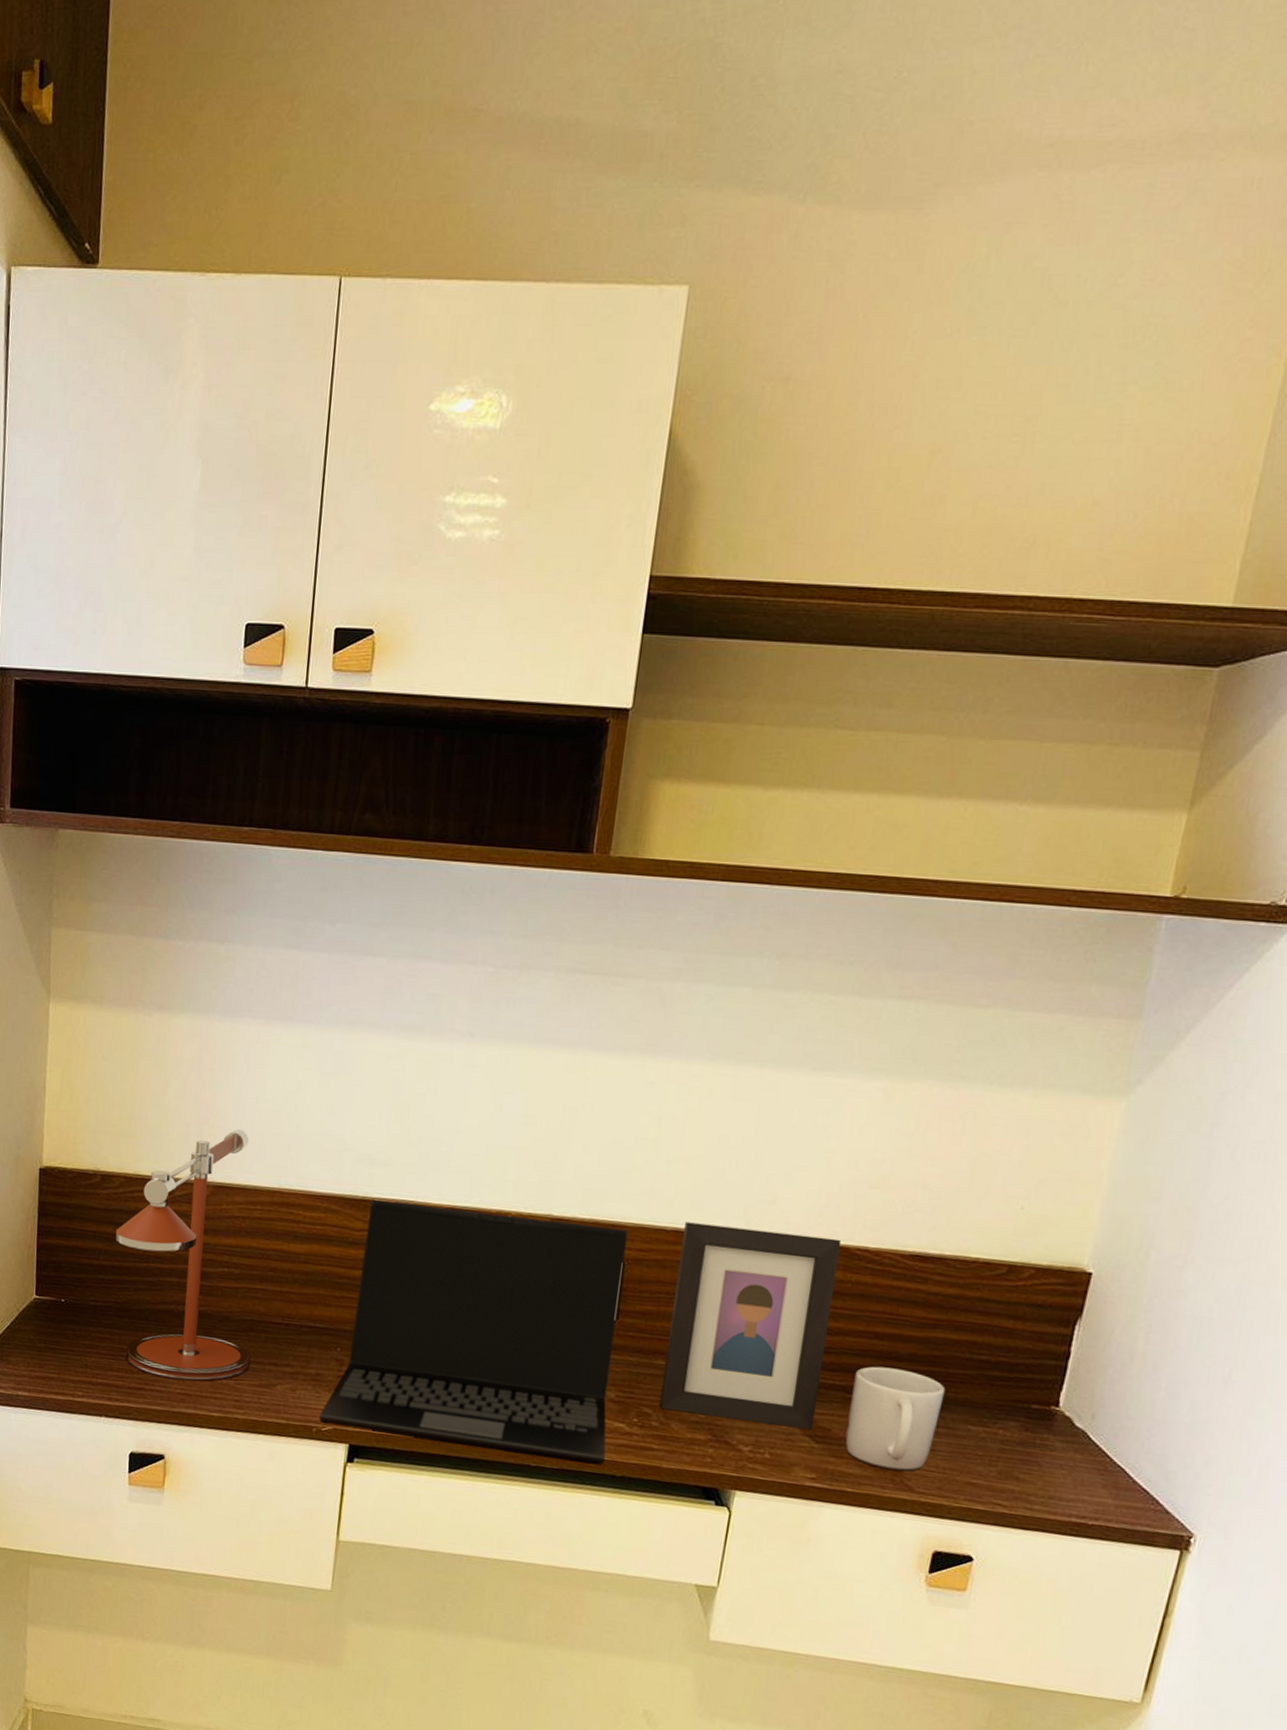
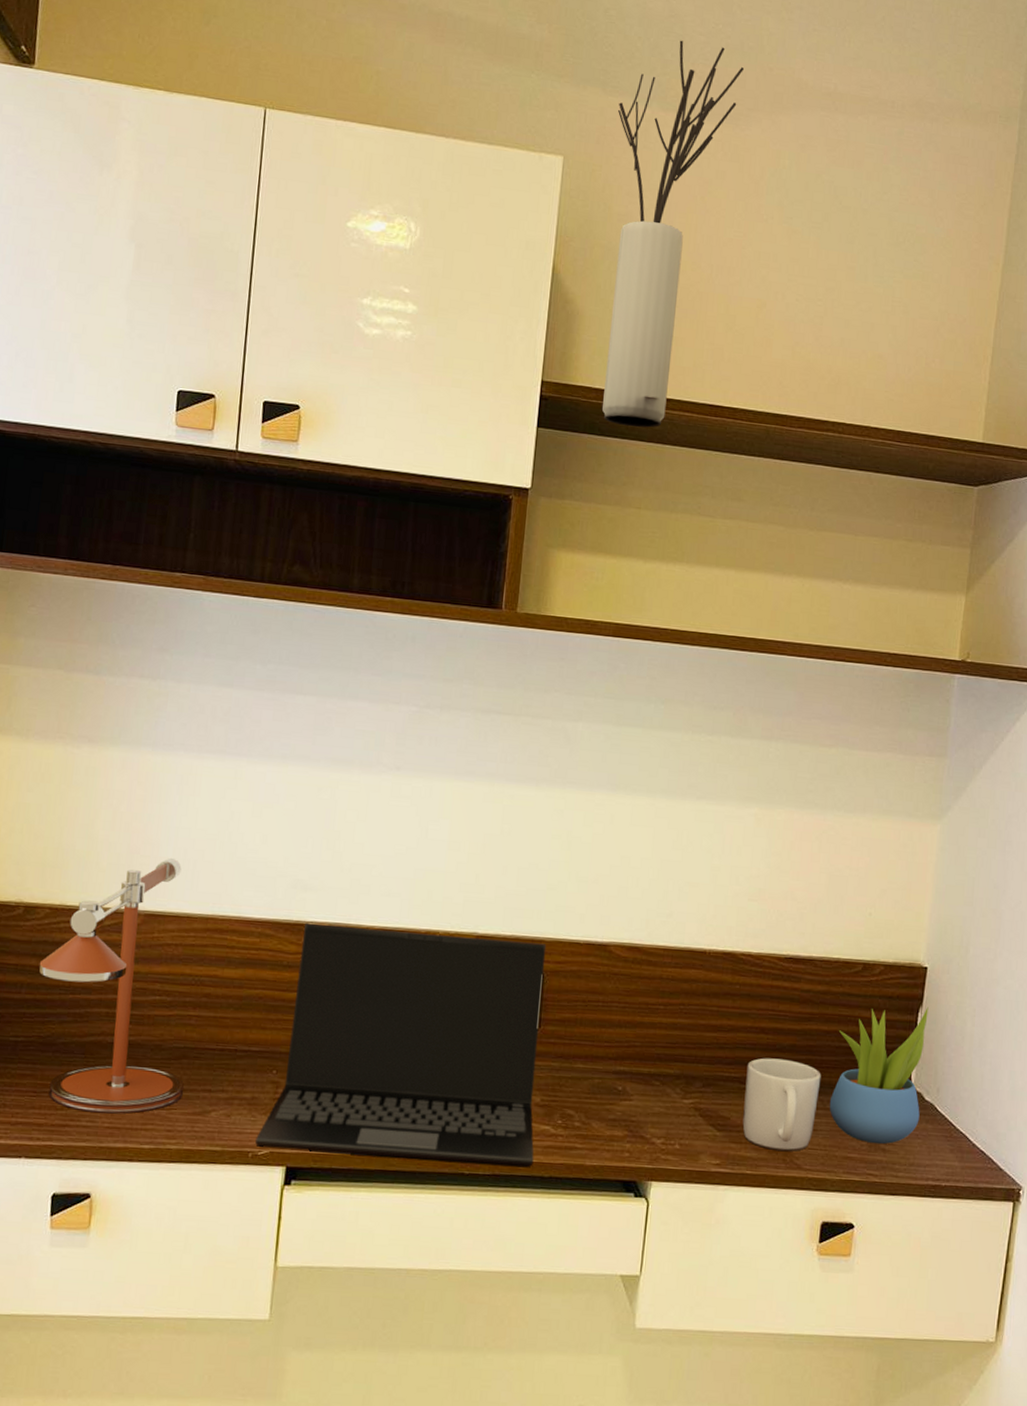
picture frame: present [659,1222,842,1430] -> none [580,935,729,1120]
vase: none [722,103,935,624] -> present [602,40,745,428]
succulent plant: none [952,1318,1090,1472] -> present [829,1007,929,1144]

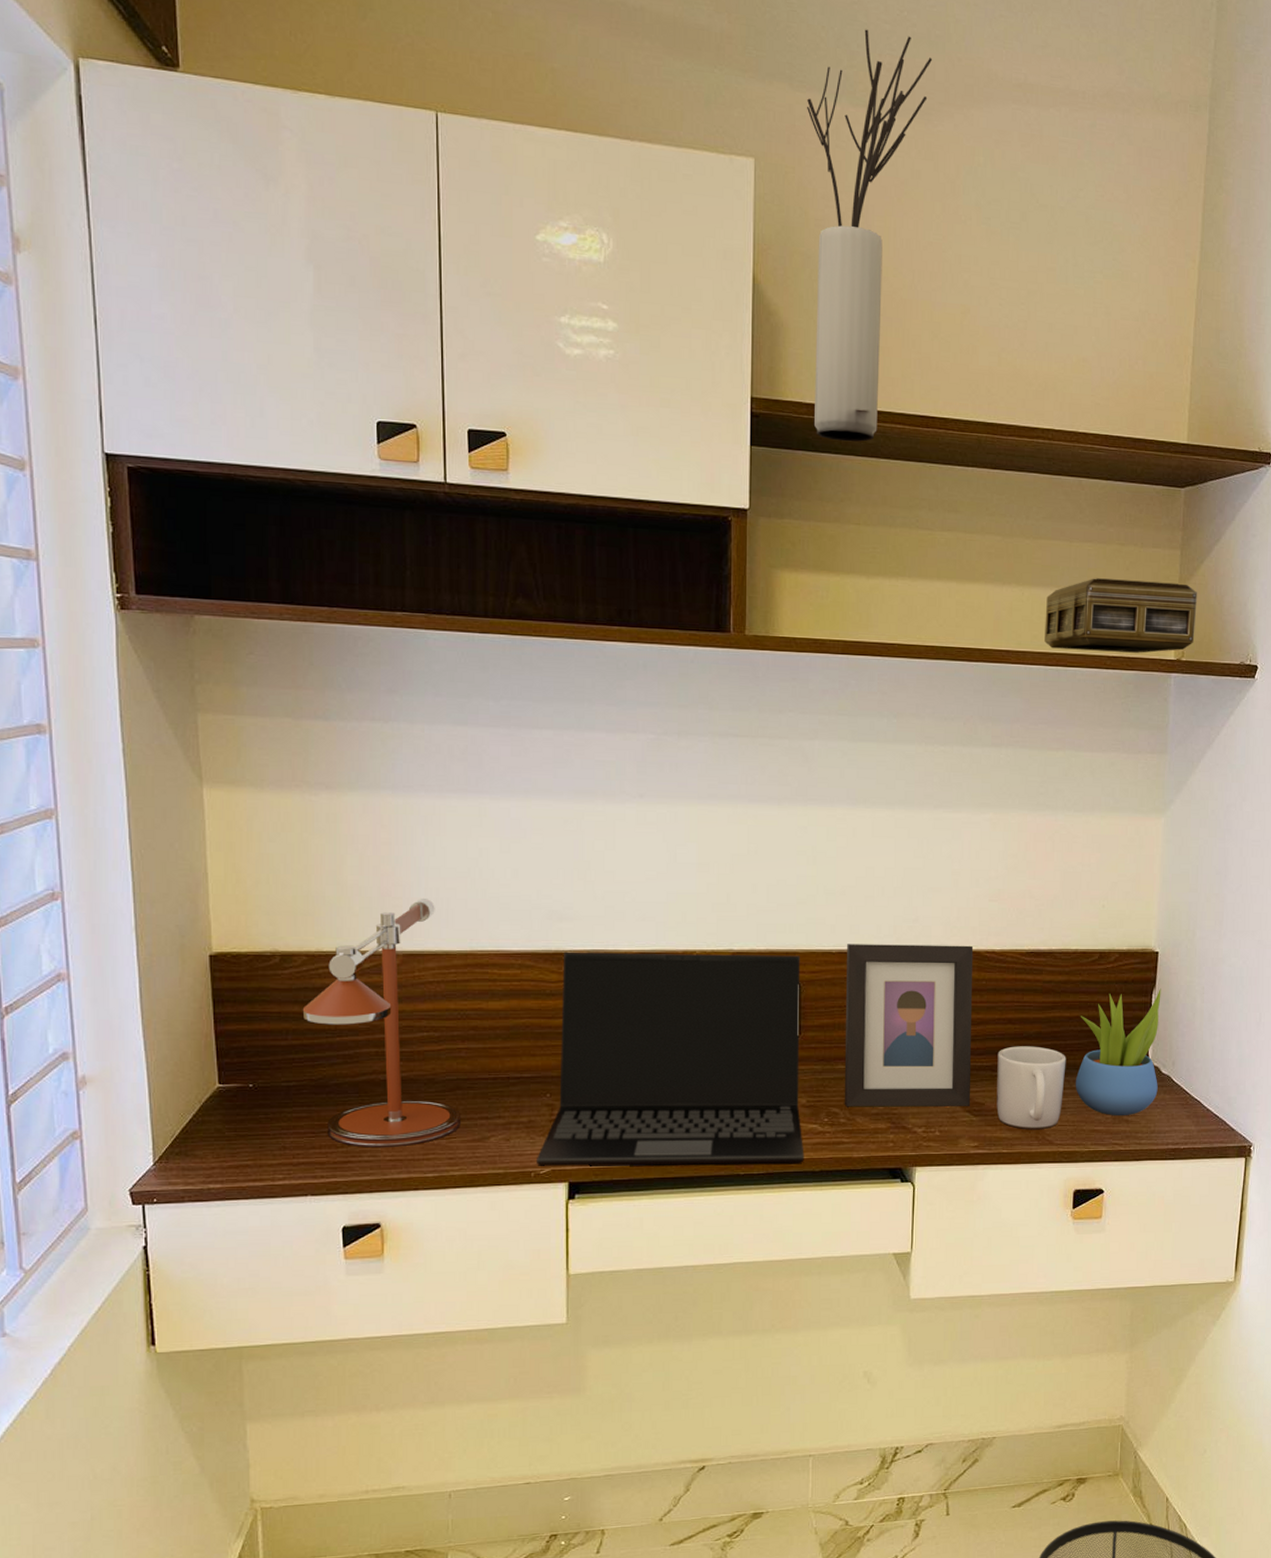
picture frame: none [580,935,729,1120] -> present [844,944,974,1107]
decorative box: none [823,573,986,652] -> present [1044,578,1197,653]

